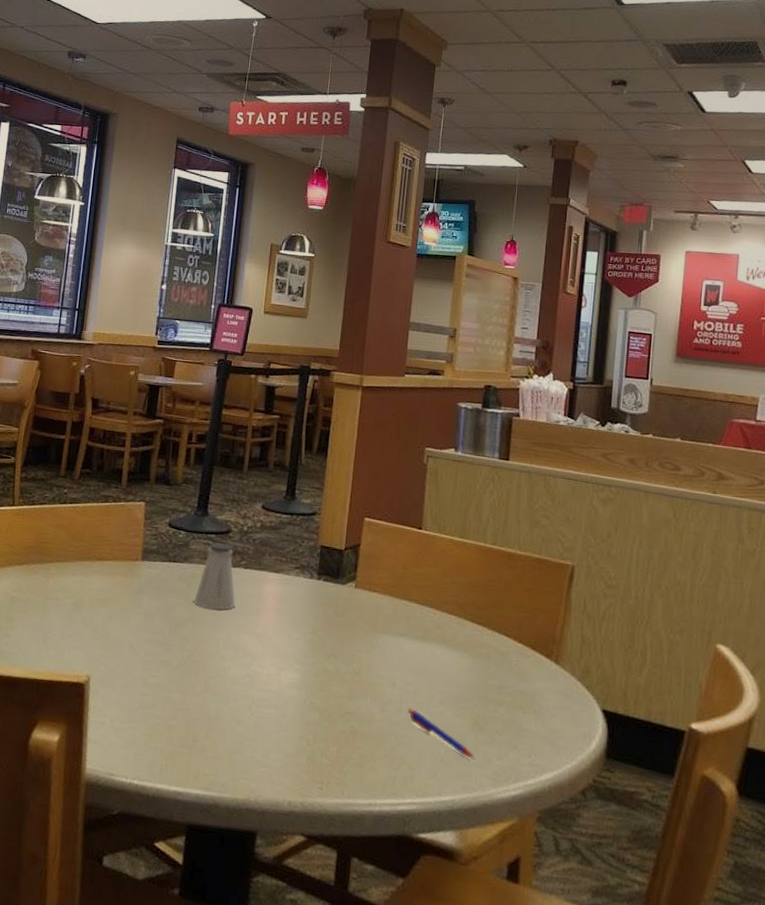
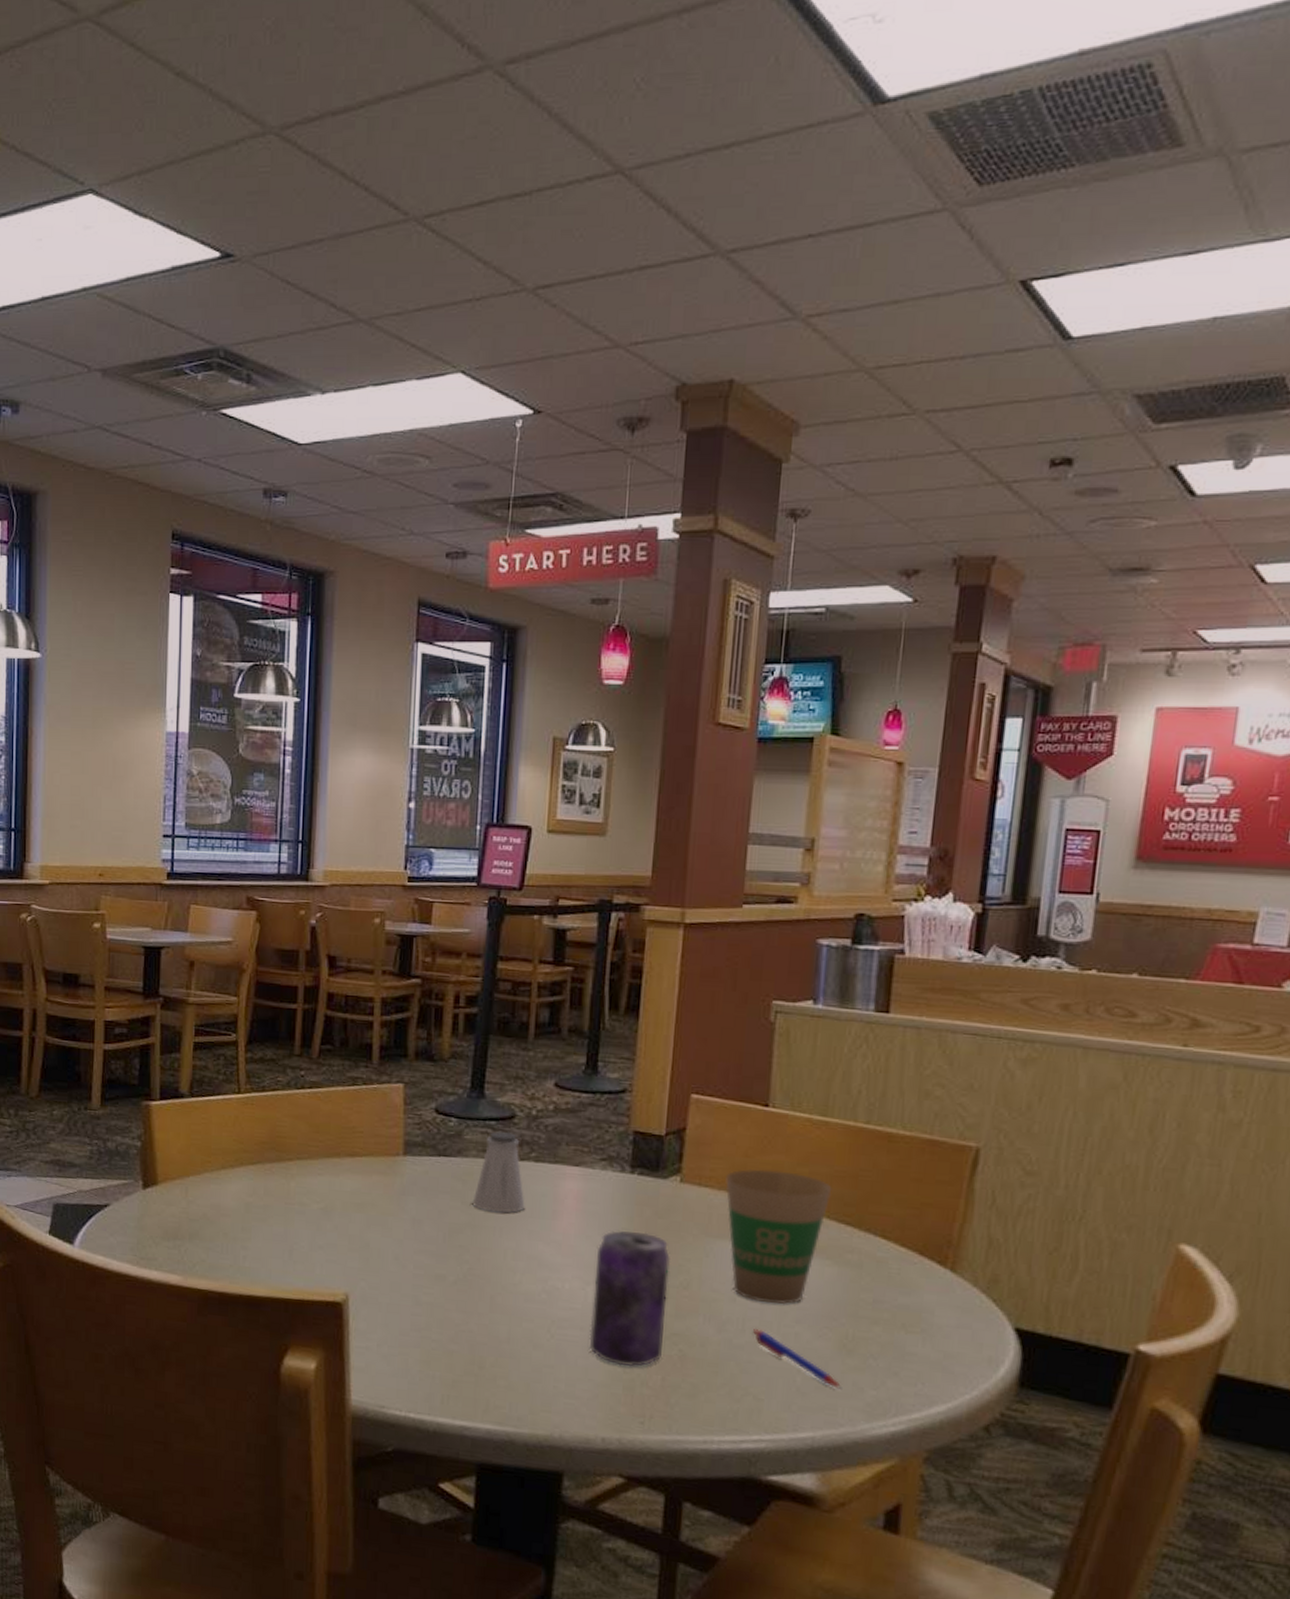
beverage can: none [281,626,346,741] -> present [589,1230,670,1367]
paper cup: none [389,578,468,689] -> present [726,1169,832,1305]

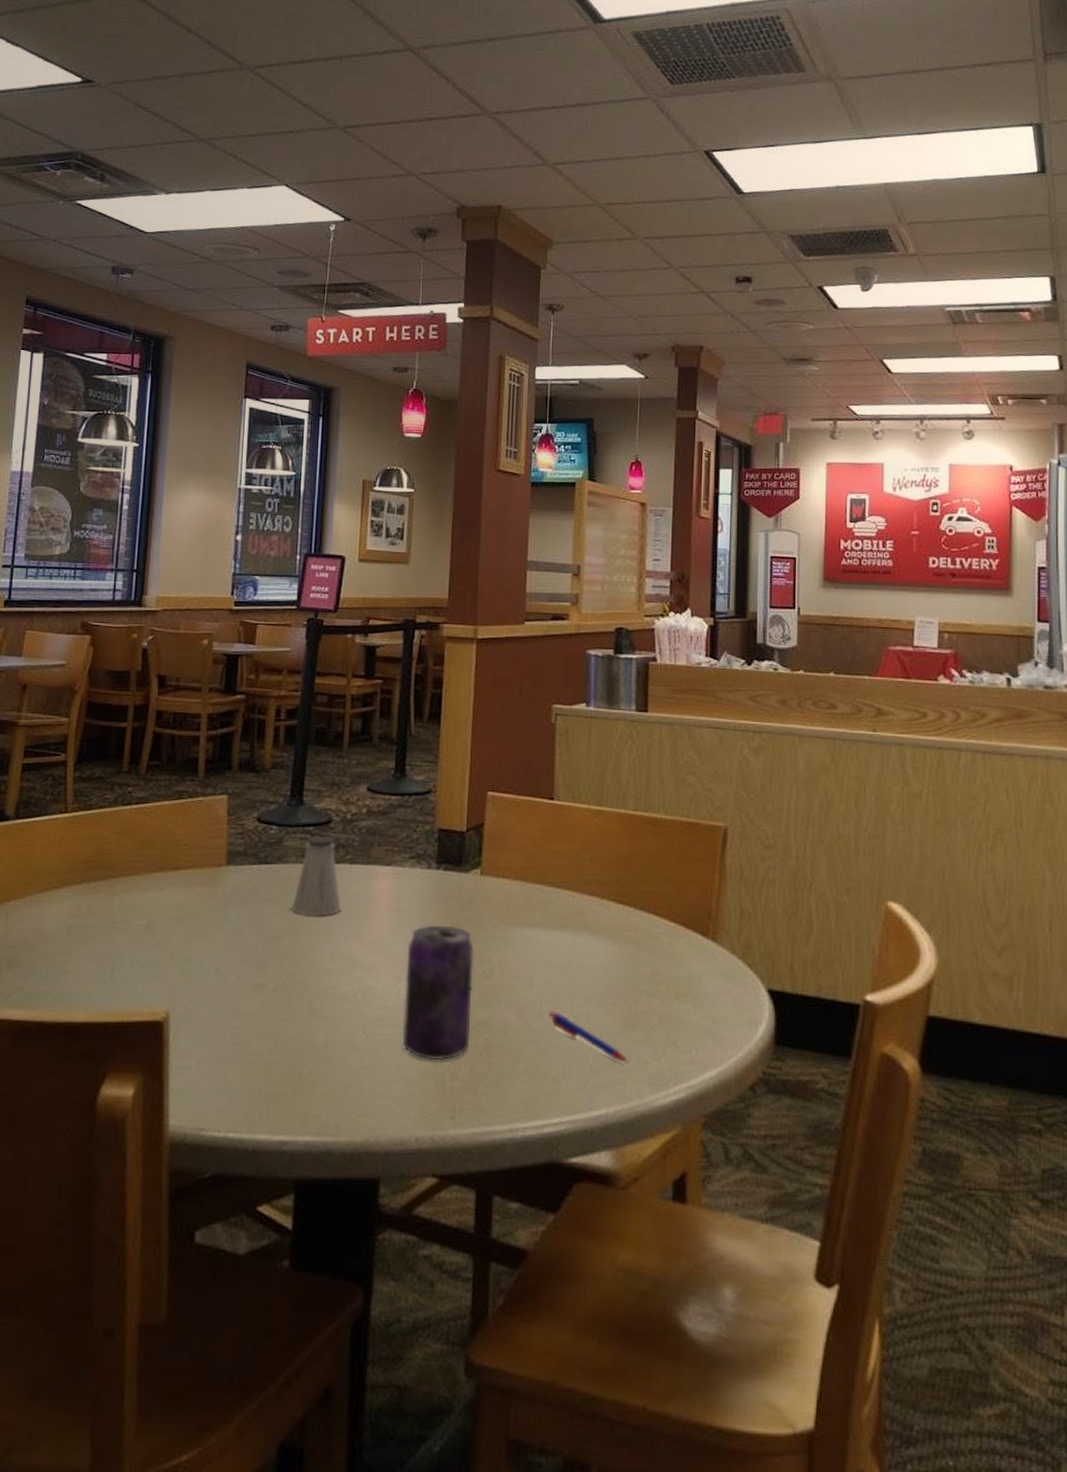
paper cup: present [726,1169,832,1305] -> none [520,858,610,986]

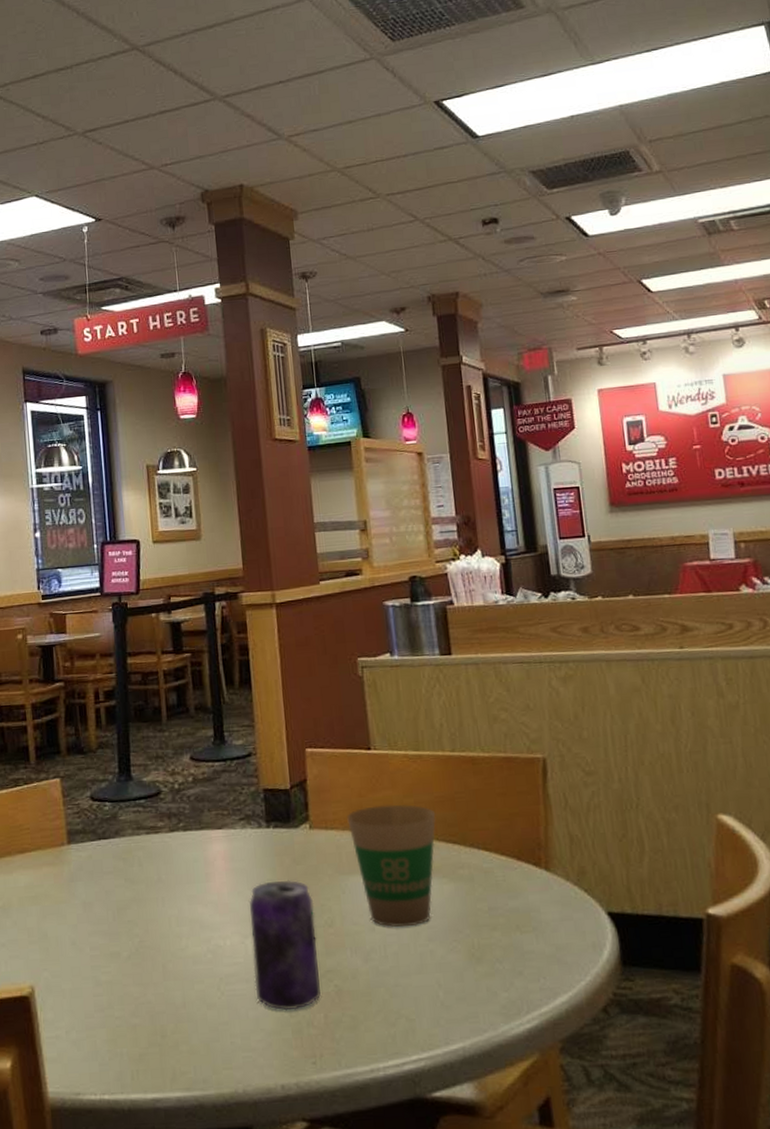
saltshaker: present [291,835,341,916] -> none [134,807,181,885]
paper cup: none [520,858,610,986] -> present [347,804,436,927]
pen: present [550,1012,629,1063] -> none [394,953,479,997]

